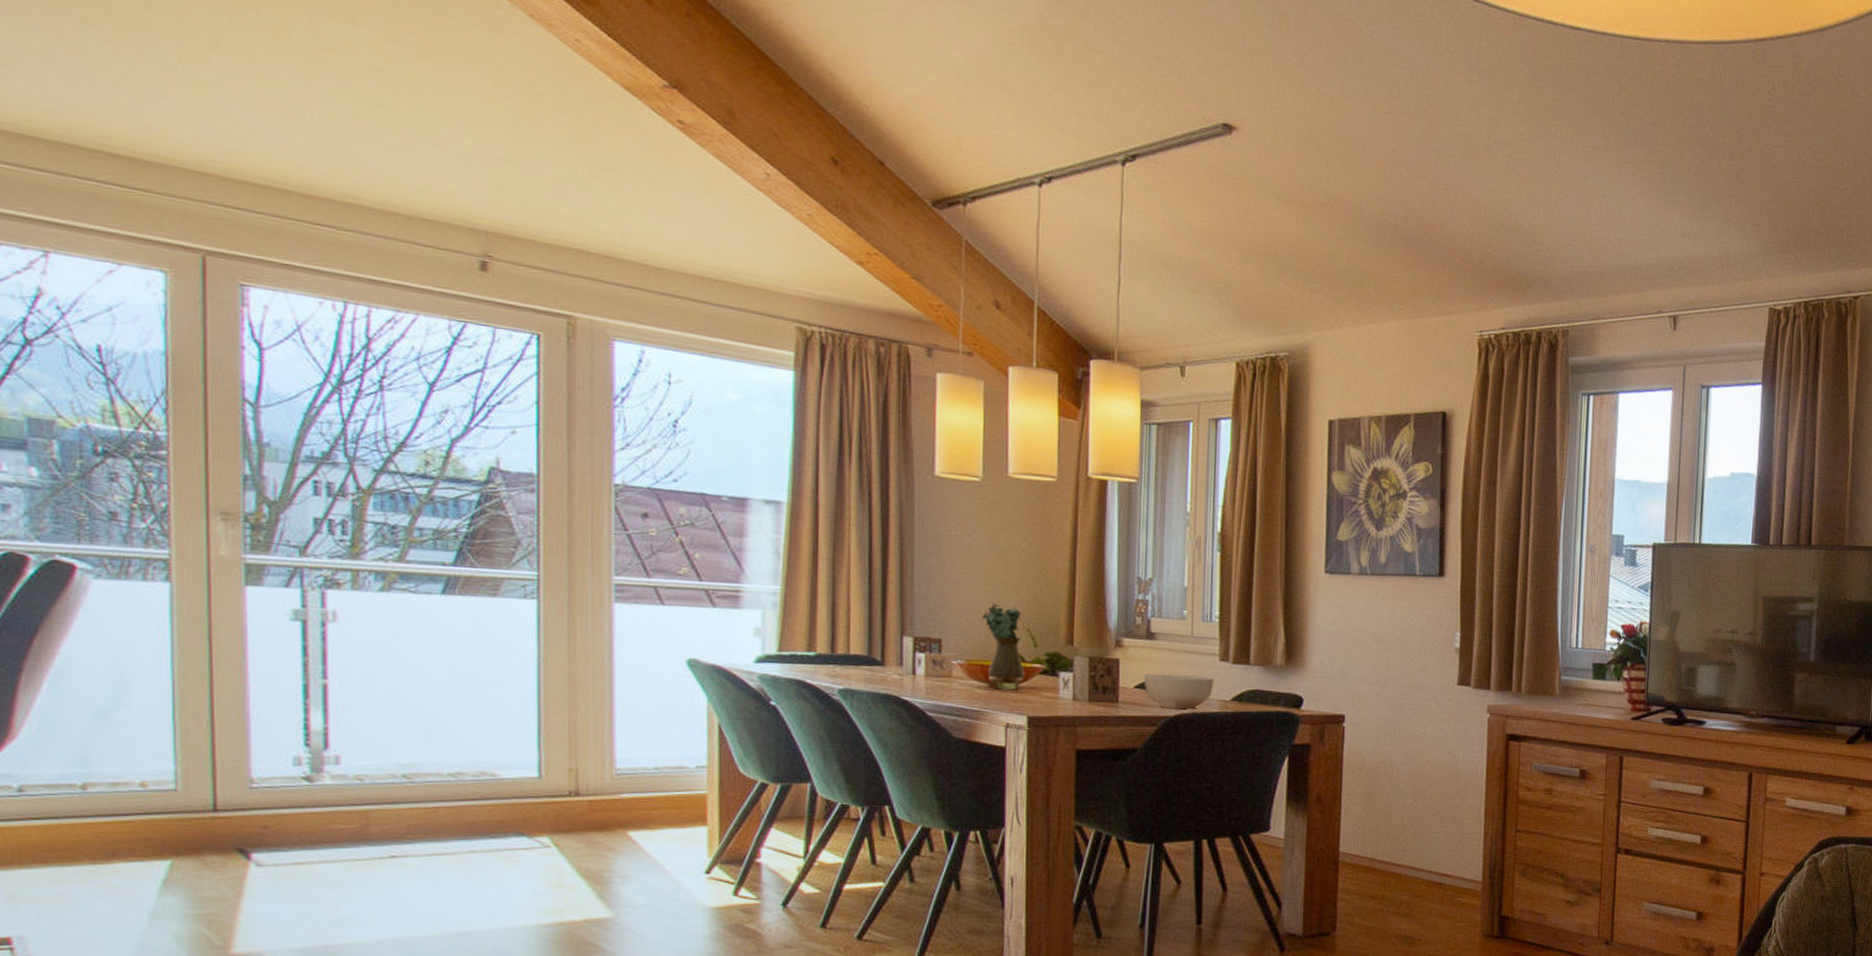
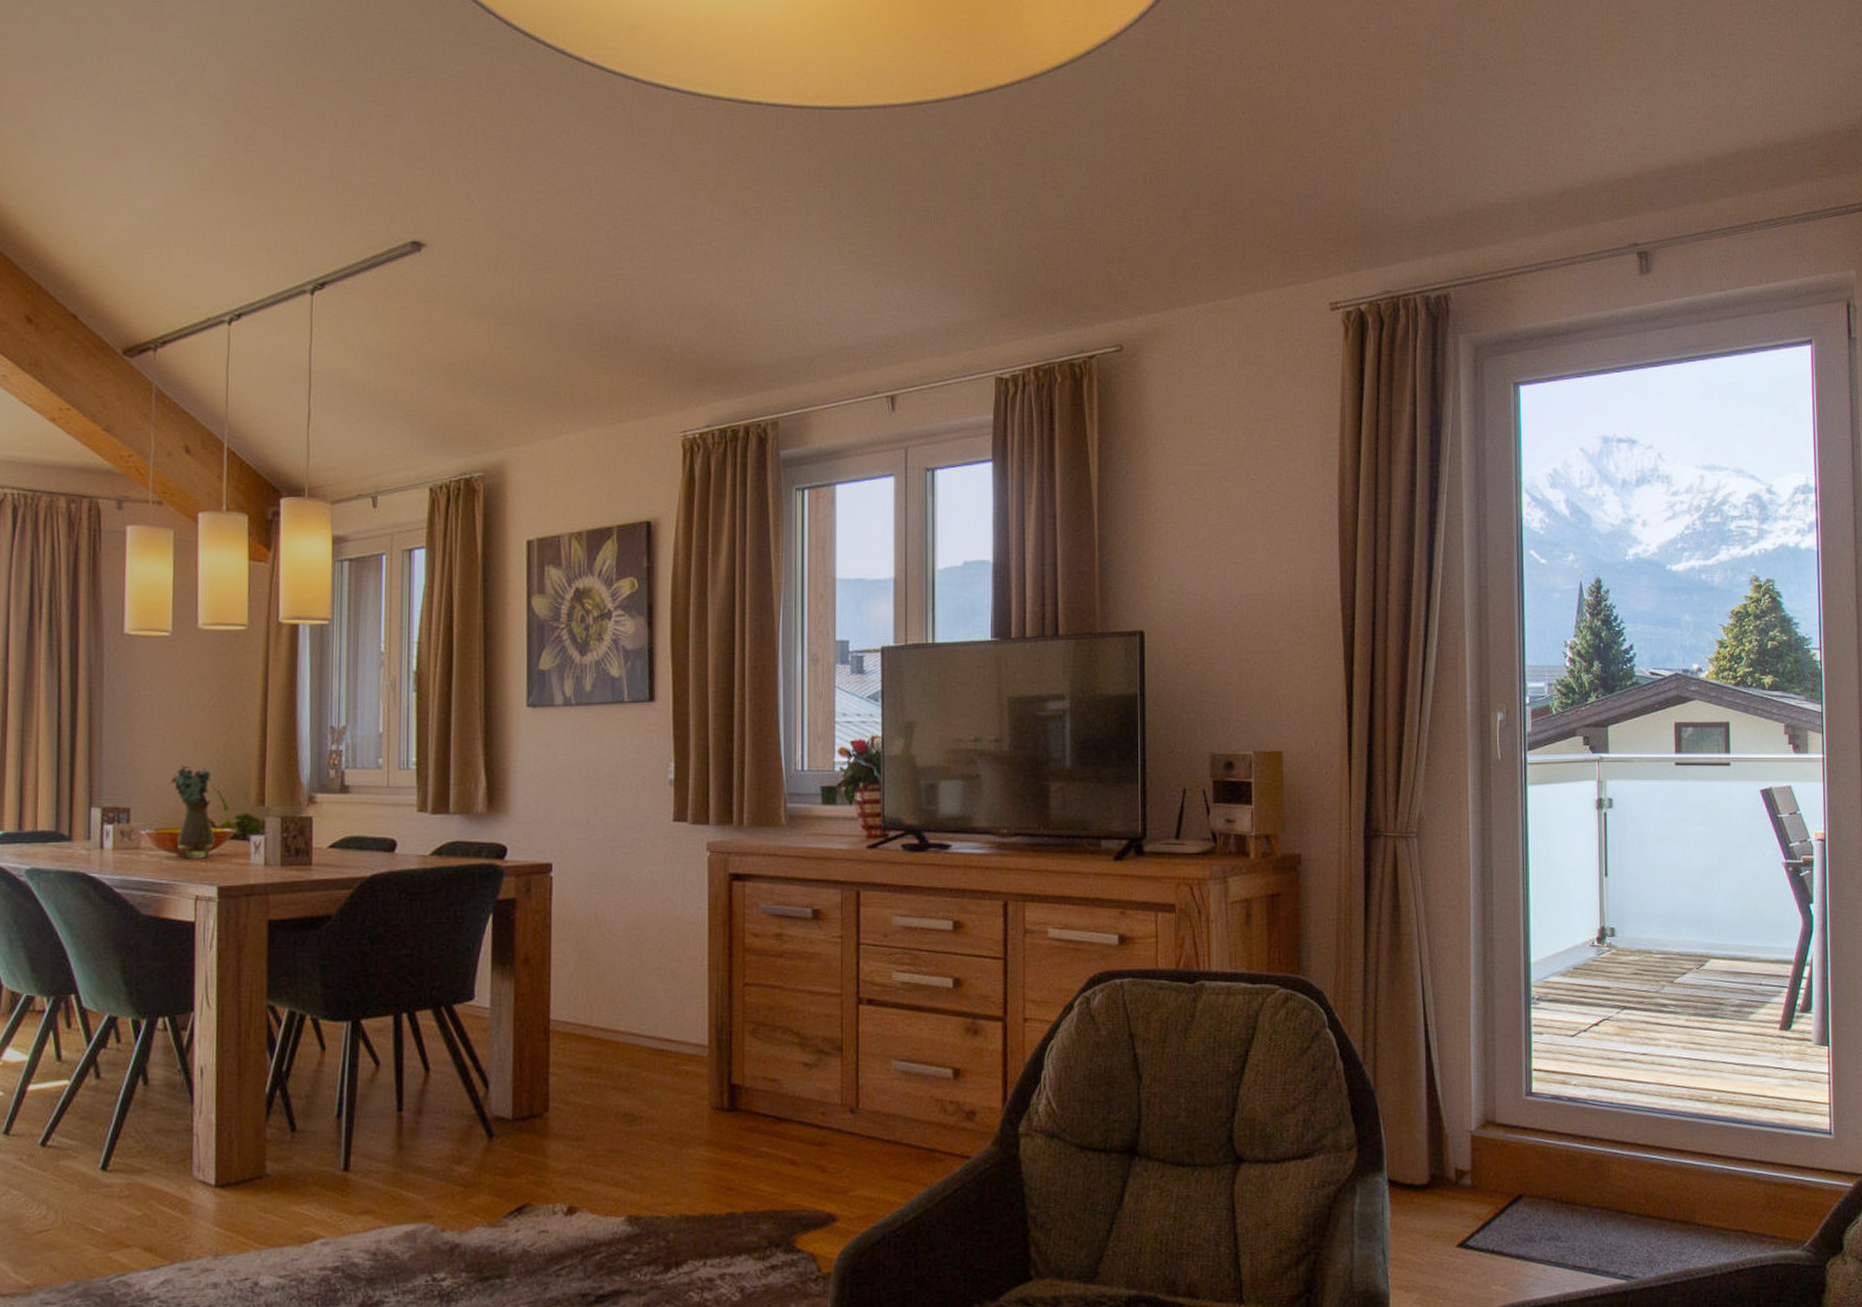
bowl: present [1143,674,1214,710] -> none [338,830,412,869]

